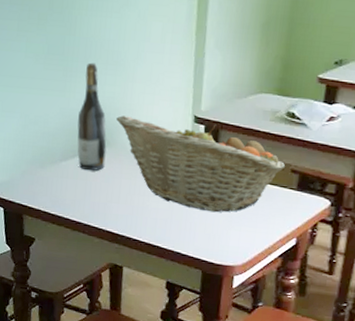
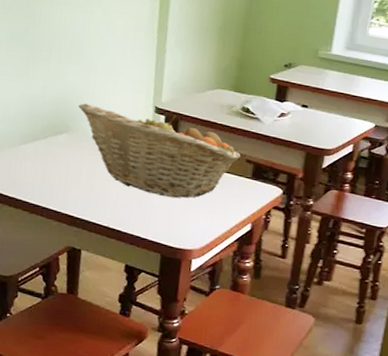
wine bottle: present [77,62,107,171] -> none [37,52,68,155]

